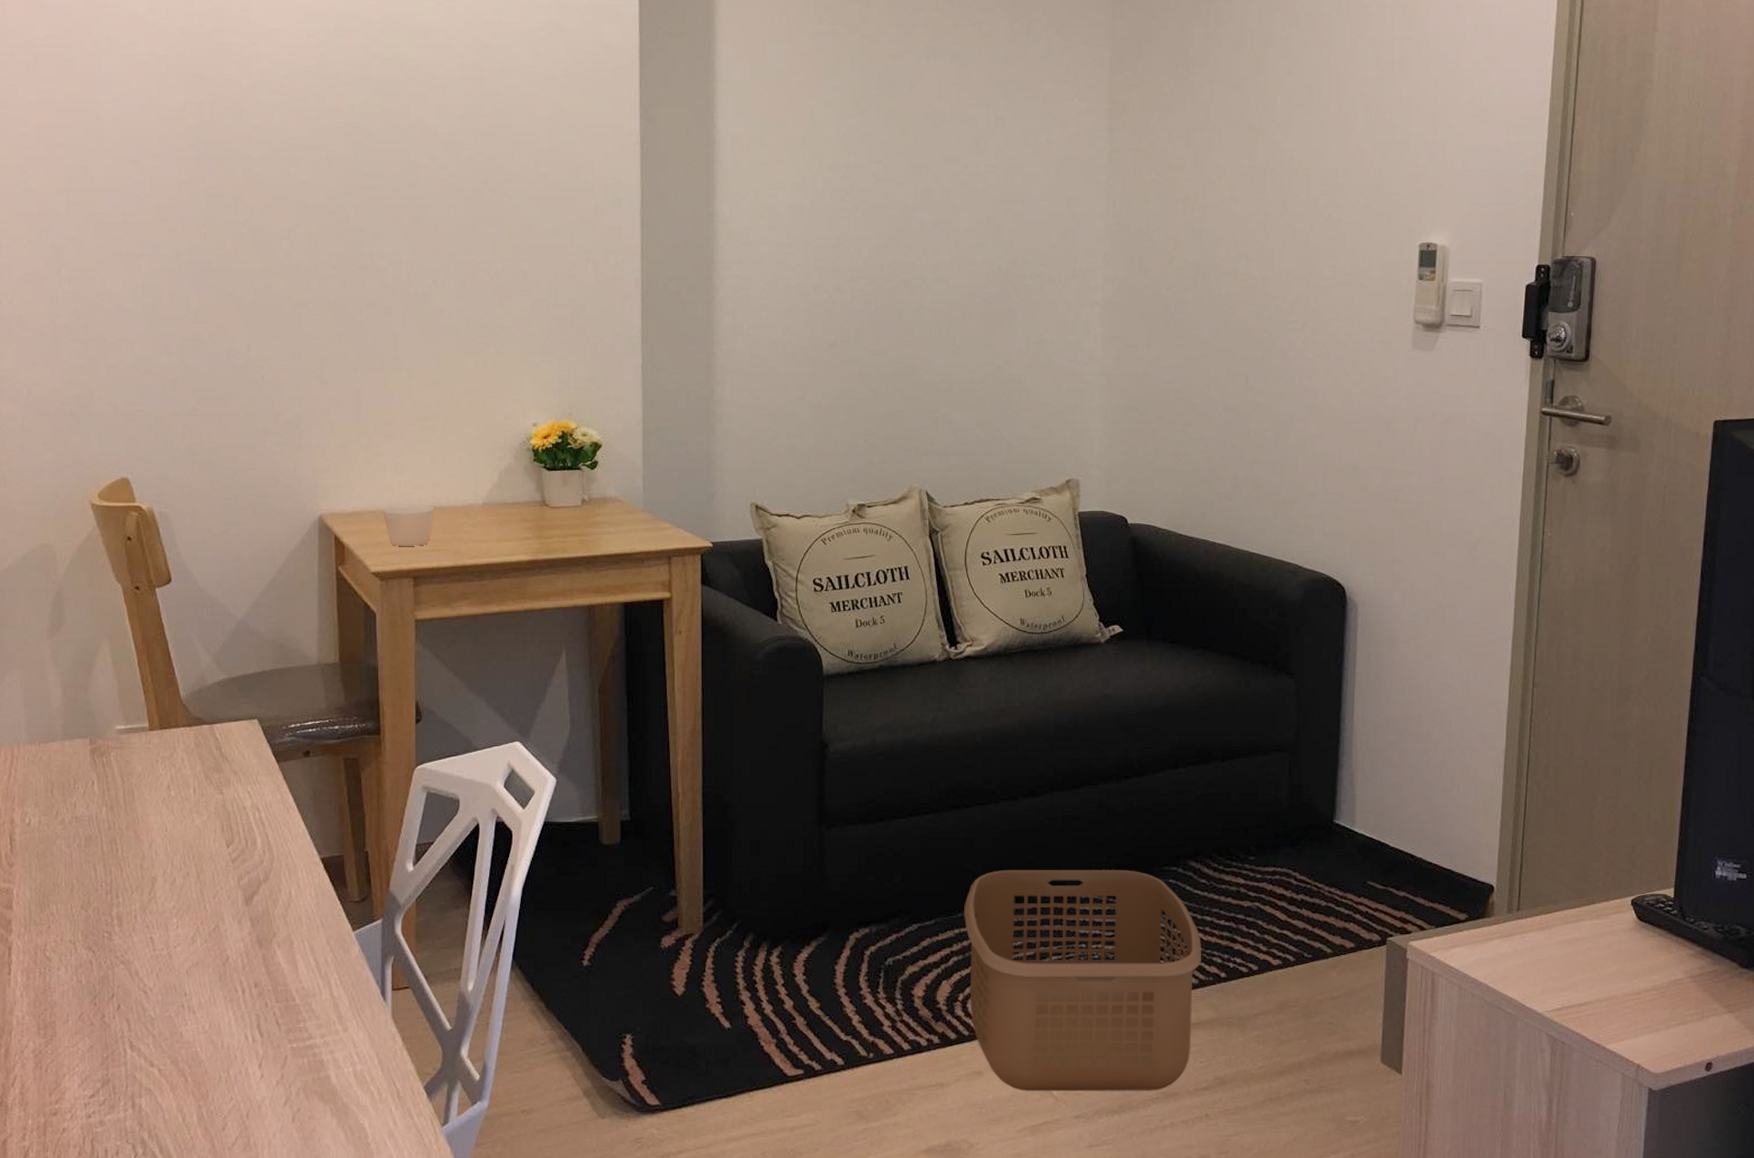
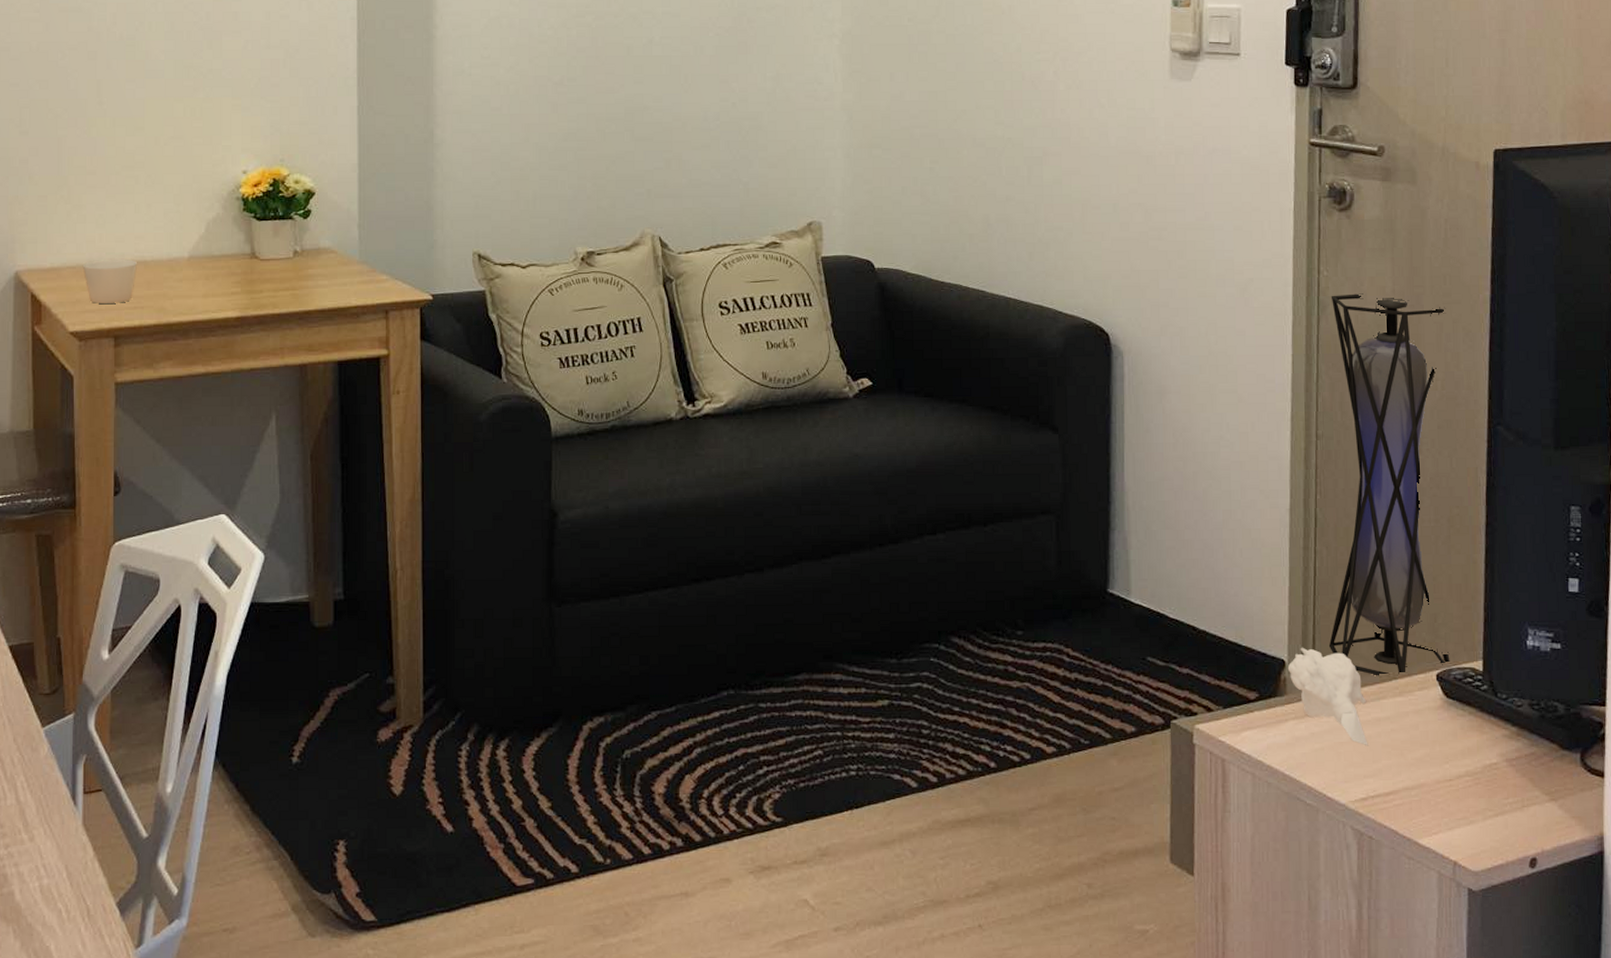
clothes hamper: present [964,870,1201,1092] -> none [707,648,968,901]
tissue: none [1495,874,1567,963] -> present [1287,647,1368,746]
lantern: none [1534,553,1660,901] -> present [1328,293,1450,676]

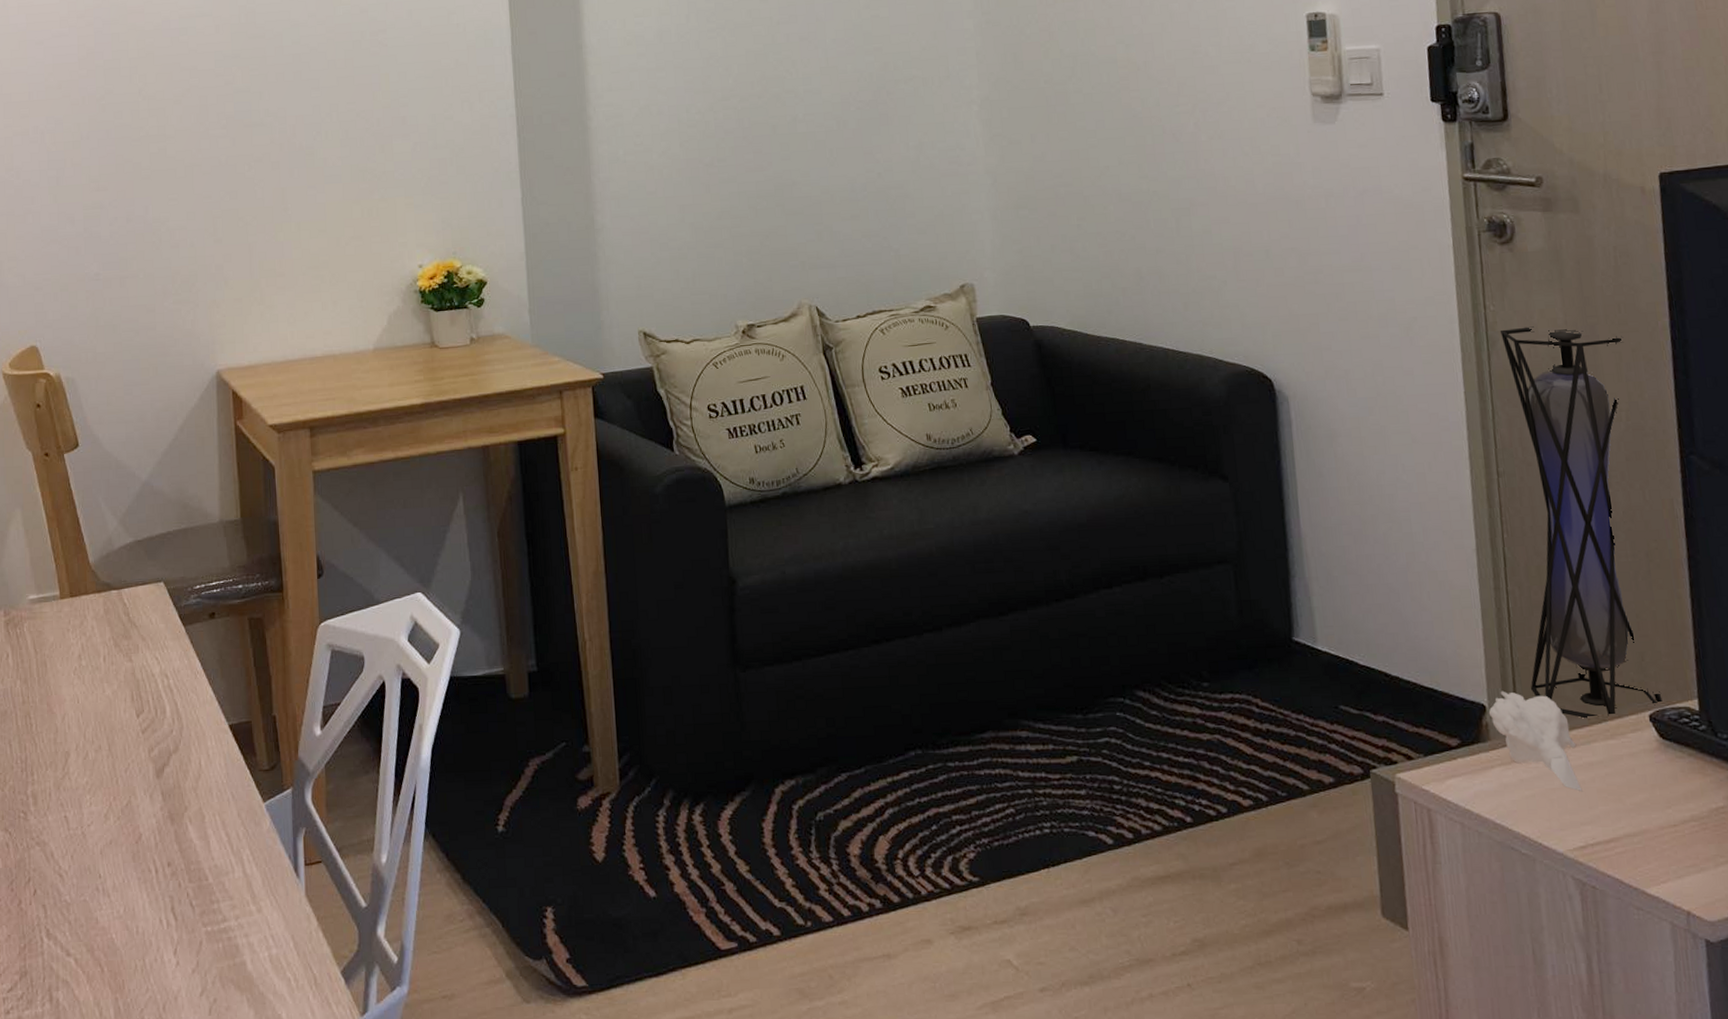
candle: present [82,259,138,304] -> none [277,354,328,397]

